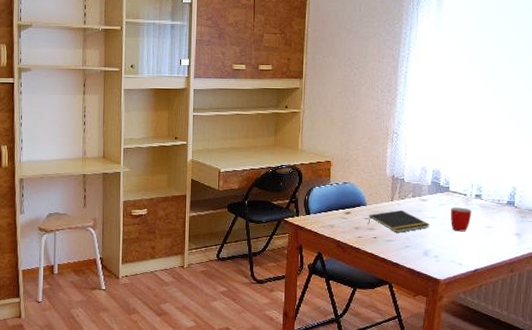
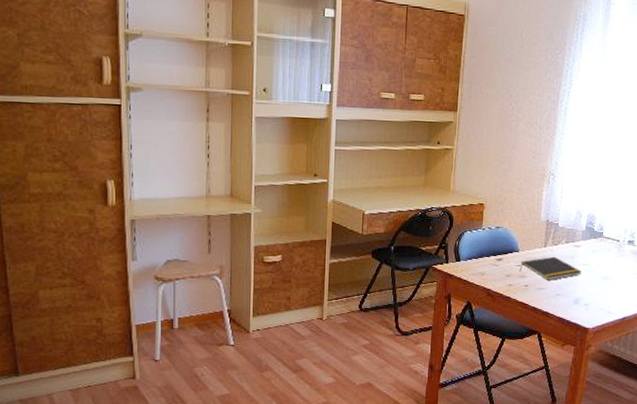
mug: present [451,207,472,232] -> none [602,253,624,279]

